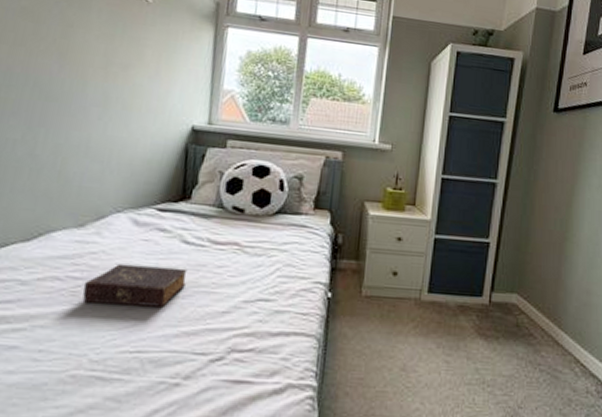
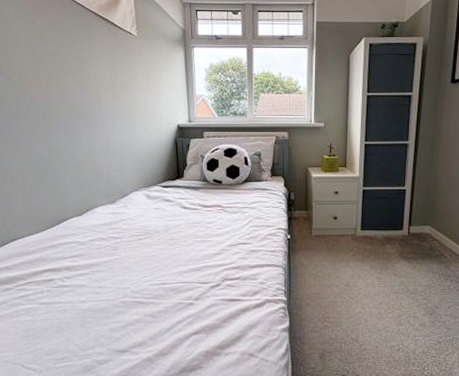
book: present [82,263,188,307] -> none [120,226,188,254]

